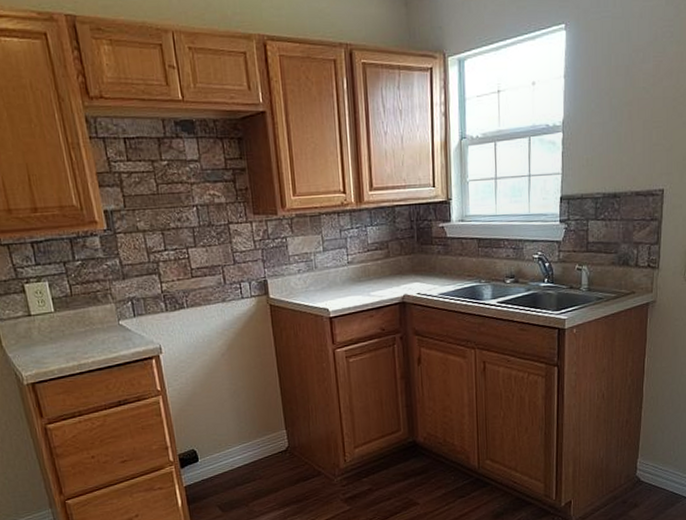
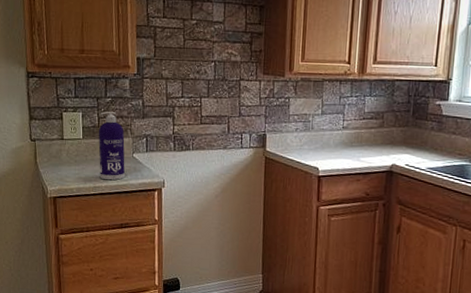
spray bottle: none [71,276,113,355] -> present [98,111,125,181]

